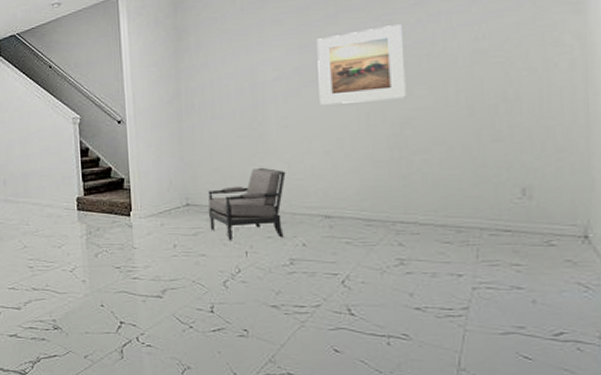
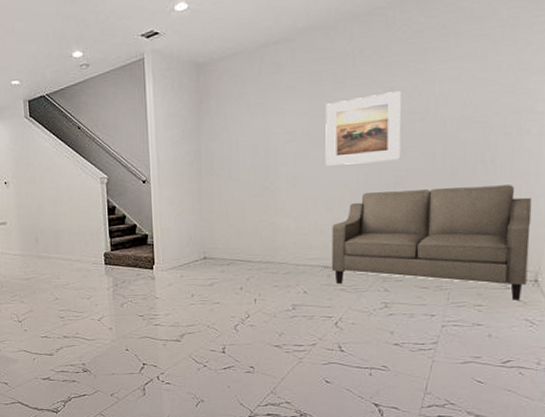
chair: present [208,167,286,240] -> none [223,223,292,289]
sofa: none [331,125,574,260] -> present [331,185,532,300]

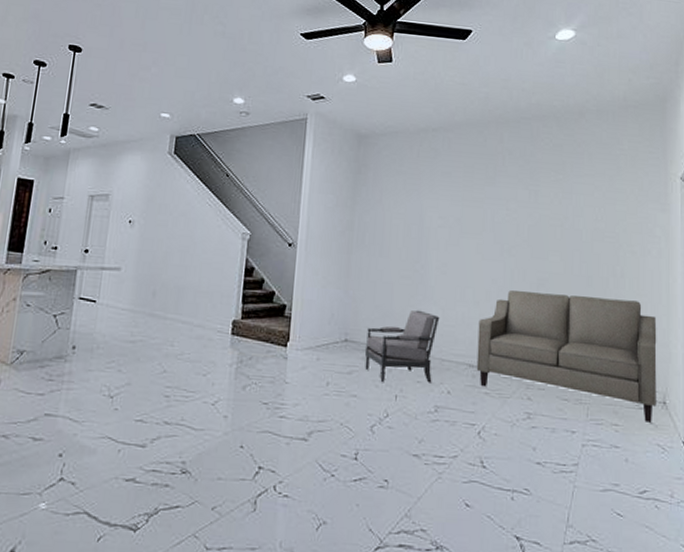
chair: none [223,223,292,289] -> present [364,310,440,384]
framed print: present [325,91,402,166] -> none [474,195,545,261]

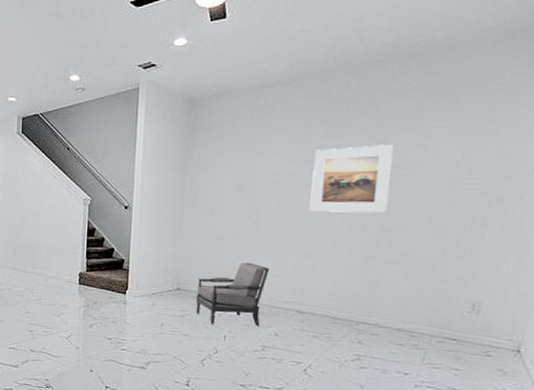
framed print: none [474,195,545,261] -> present [309,145,394,213]
sofa: present [476,290,657,423] -> none [305,242,520,369]

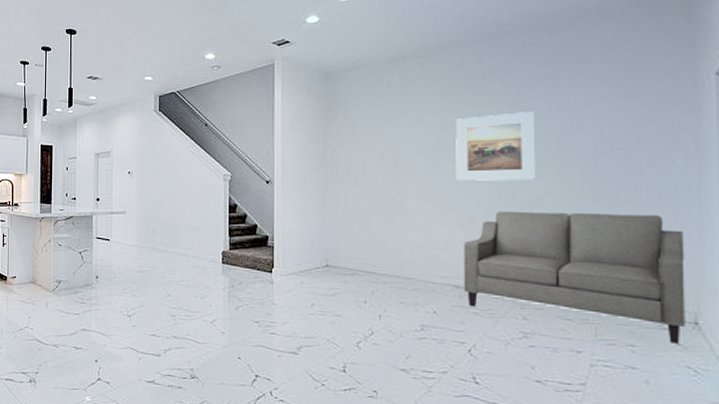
chair: present [195,262,270,327] -> none [346,235,421,304]
sofa: none [305,242,520,369] -> present [463,212,685,344]

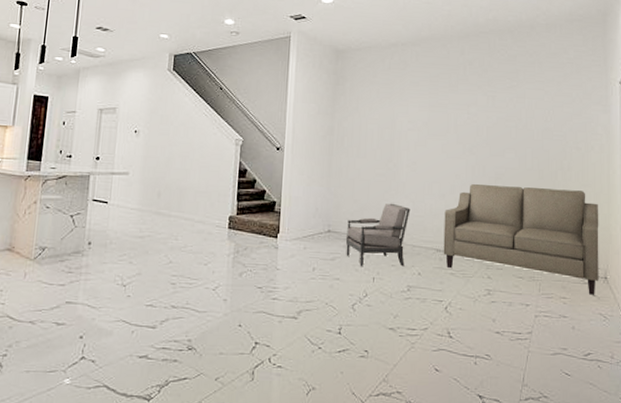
chair: none [346,235,421,304] -> present [345,203,411,267]
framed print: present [456,112,536,181] -> none [440,100,501,158]

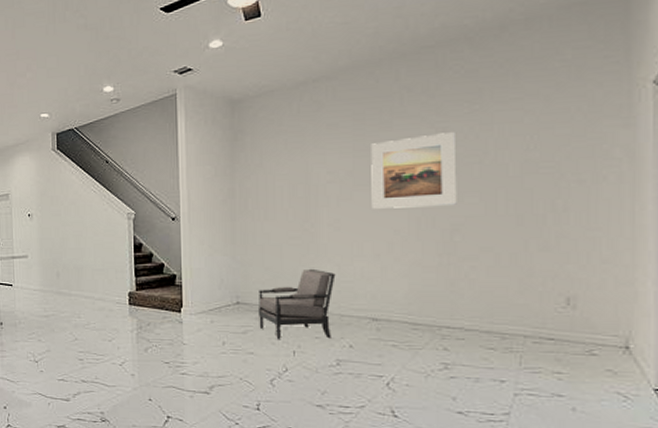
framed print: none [440,100,501,158] -> present [371,132,457,209]
sofa: present [443,184,599,295] -> none [380,237,616,369]

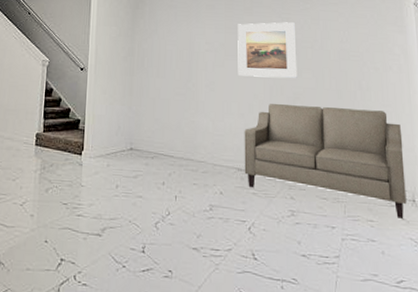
chair: present [257,268,336,339] -> none [147,122,210,185]
sofa: none [380,237,616,369] -> present [244,104,407,219]

